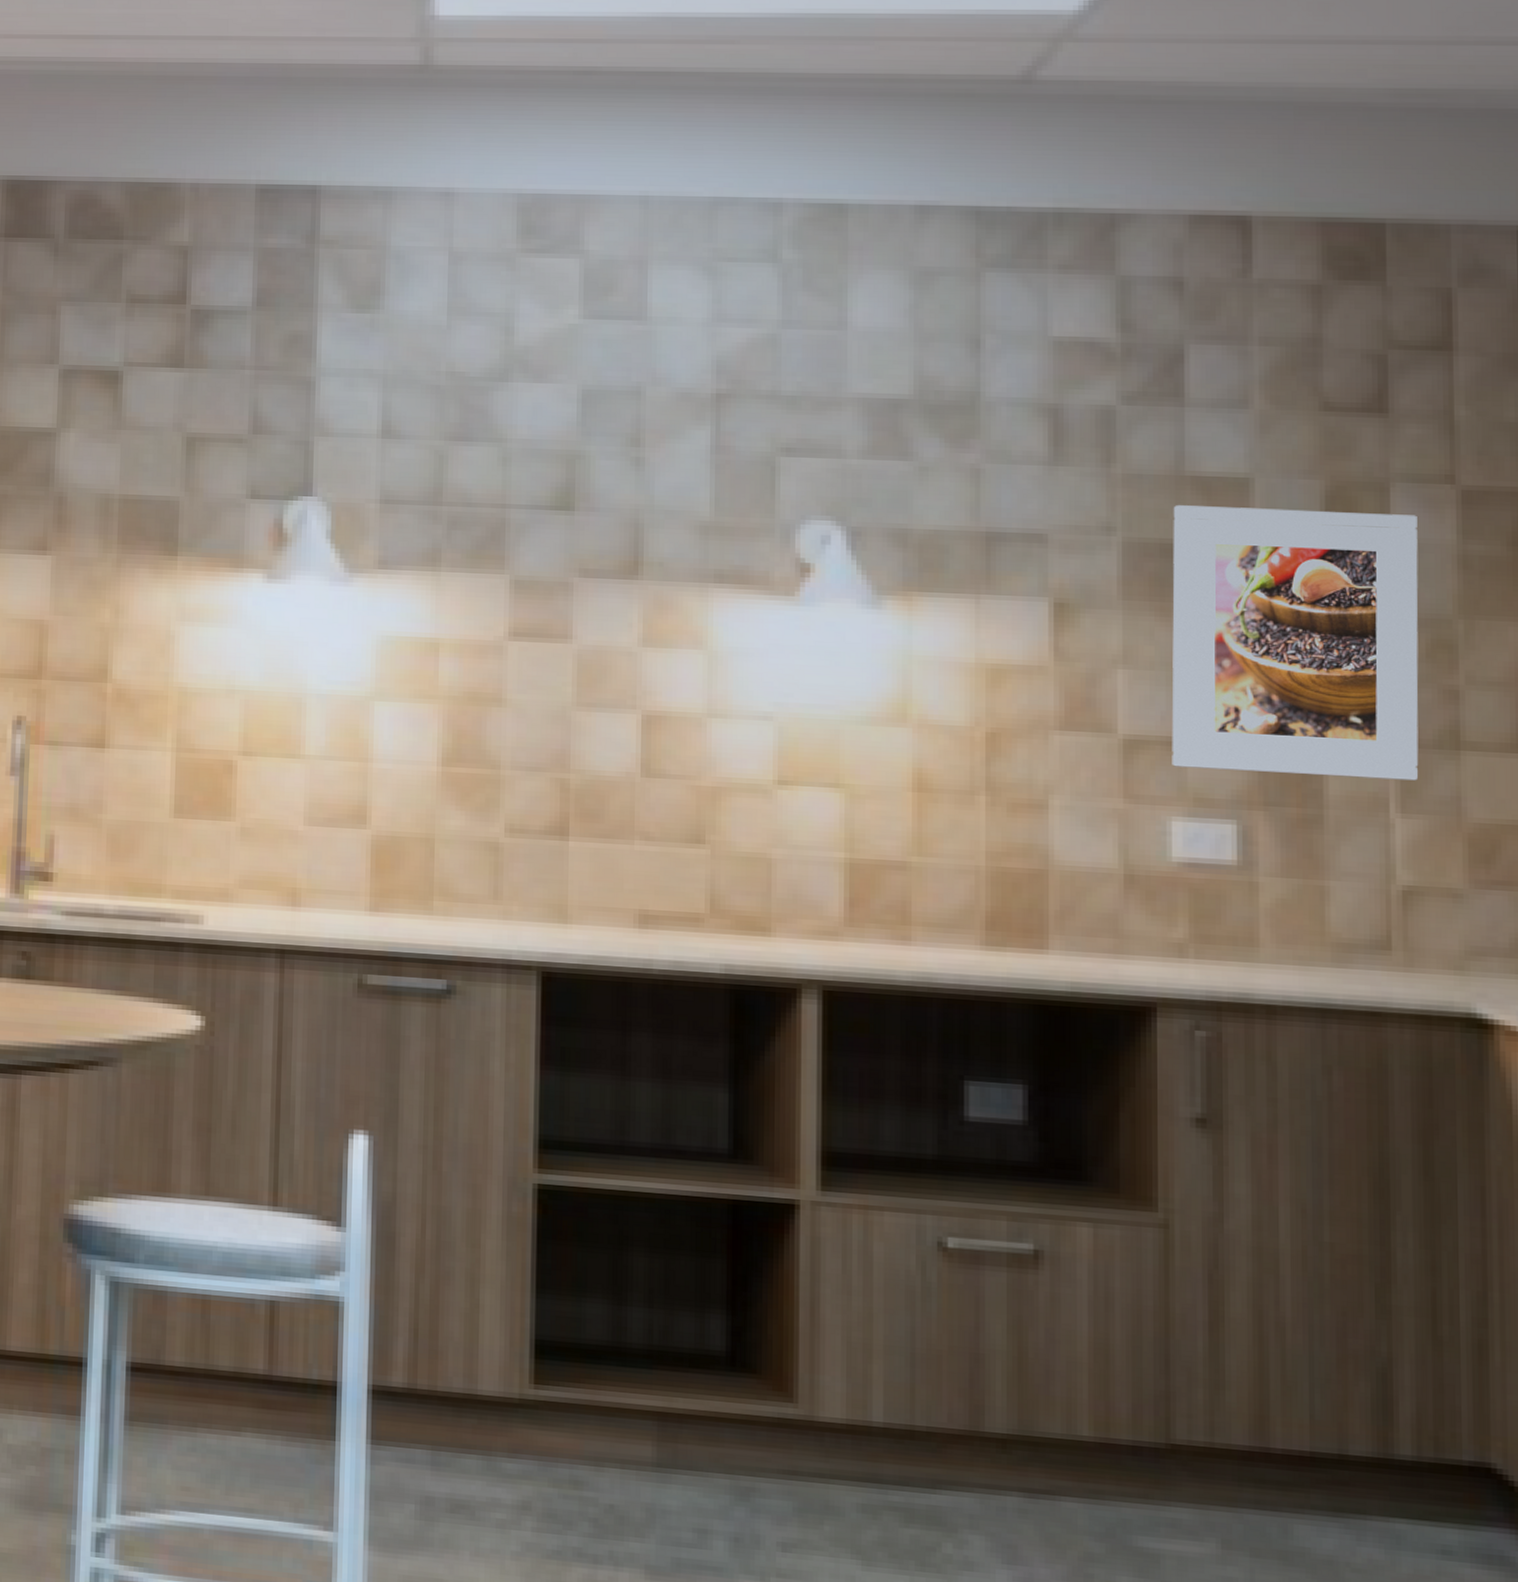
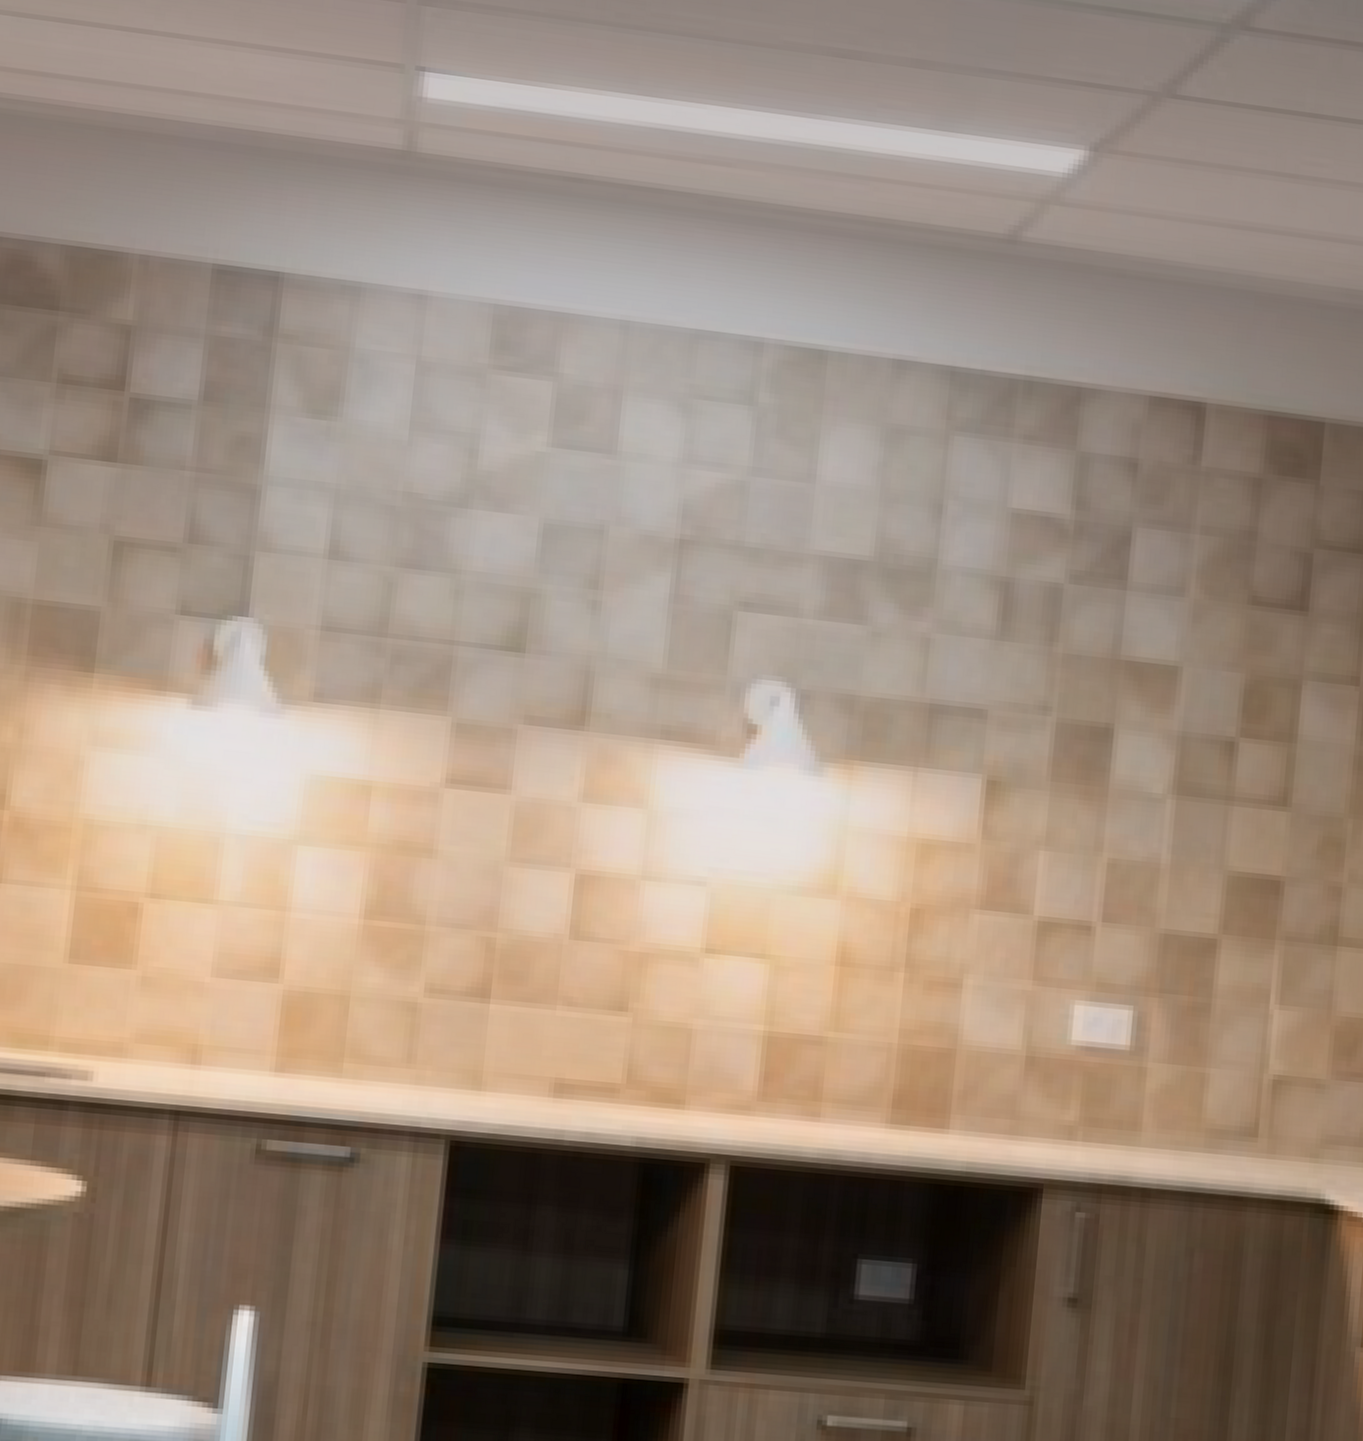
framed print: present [1171,505,1419,781] -> none [1080,689,1323,974]

